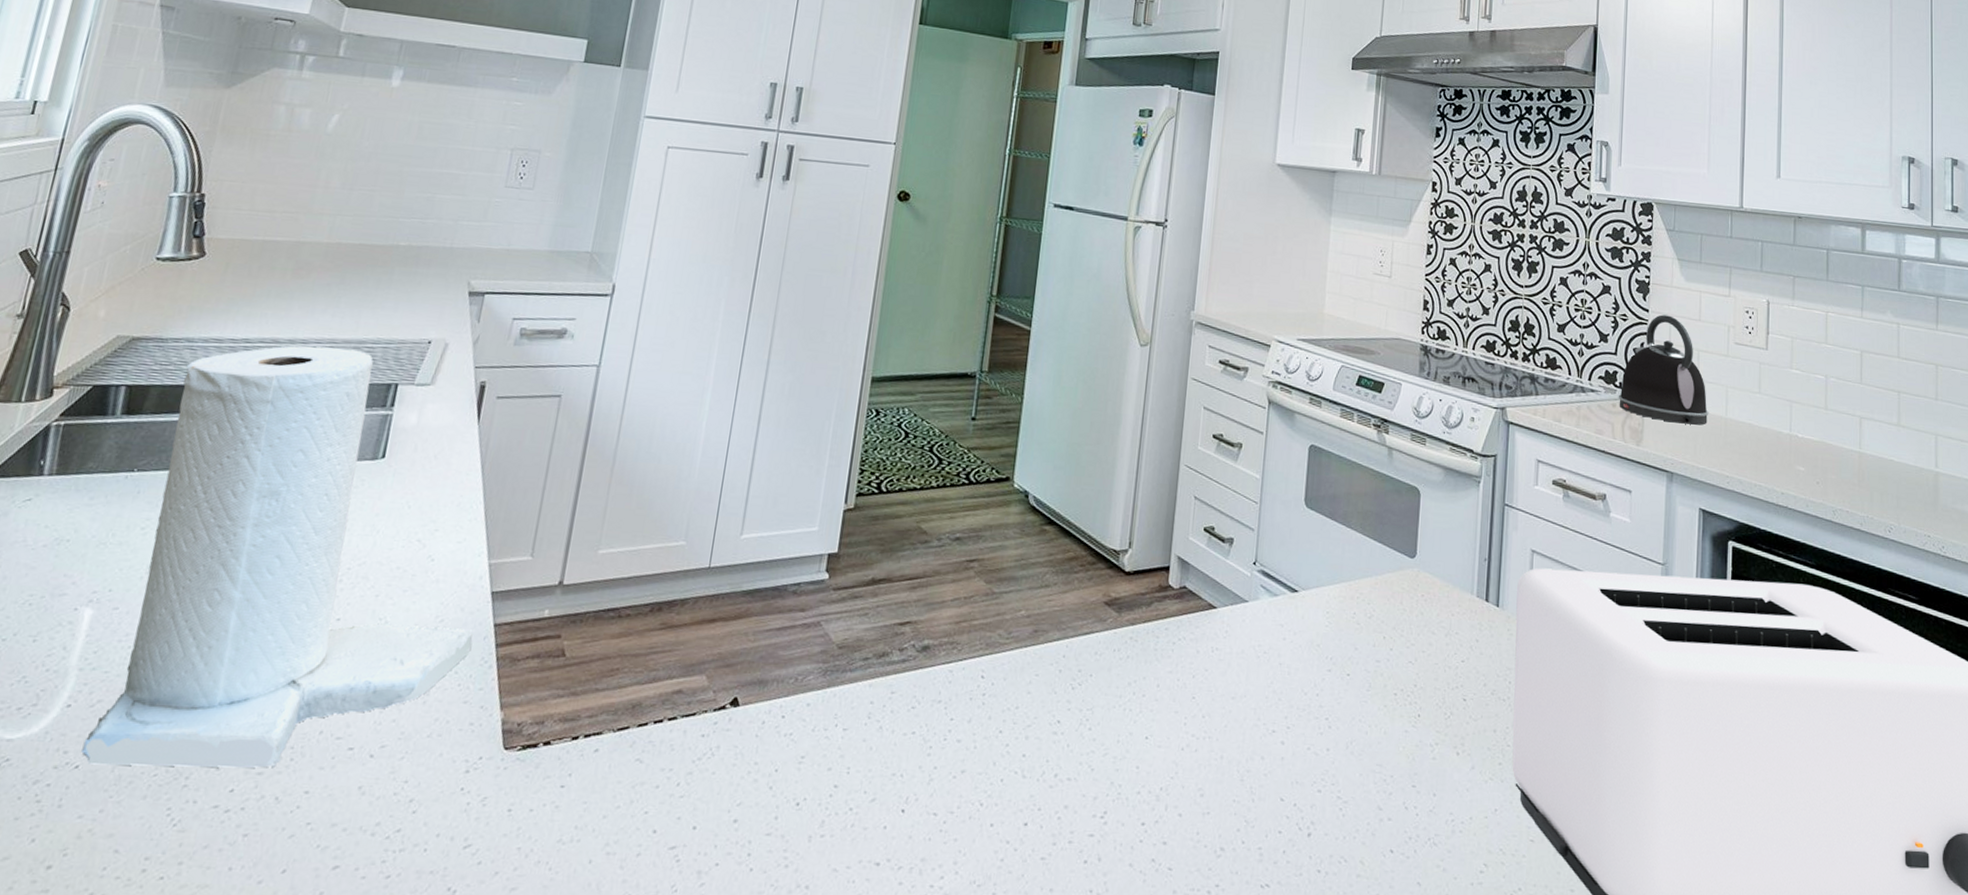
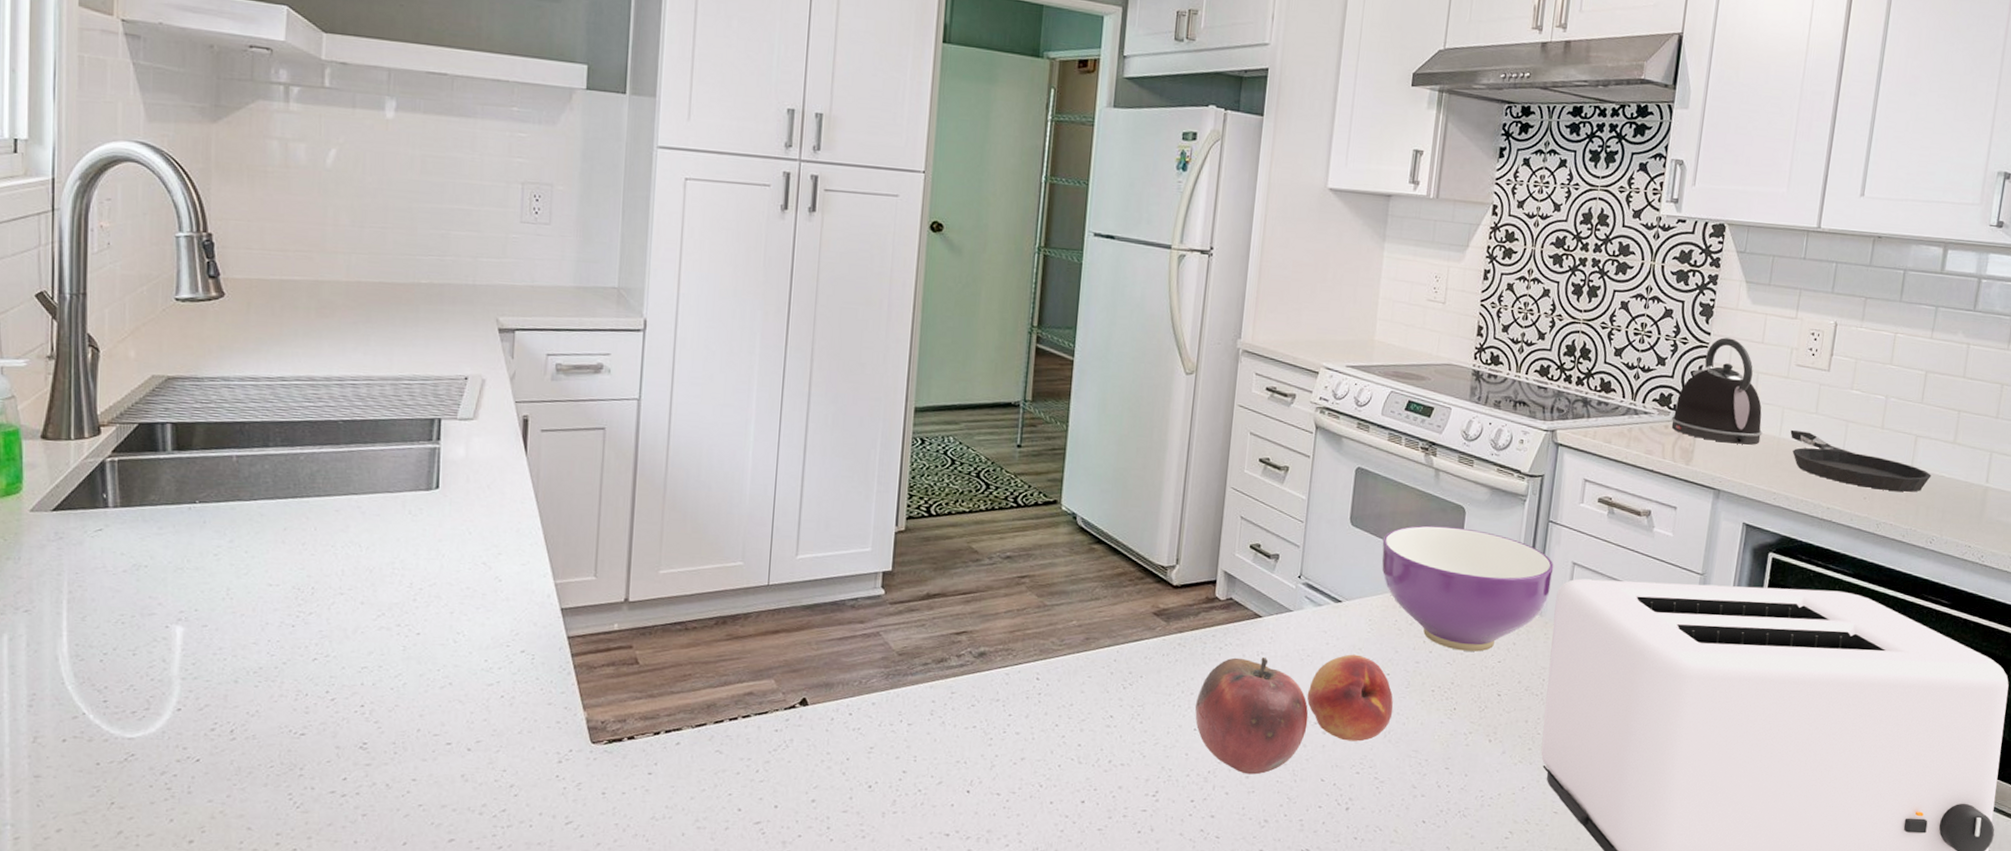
paper towel: present [81,345,473,769] -> none [199,383,549,761]
fruit: none [1146,653,1266,793] -> present [1195,656,1308,775]
fruit: none [1264,651,1355,754] -> present [1306,654,1393,742]
bowl: none [1337,508,1513,650] -> present [1381,525,1554,652]
frying pan: none [1736,410,1881,477] -> present [1790,430,1932,492]

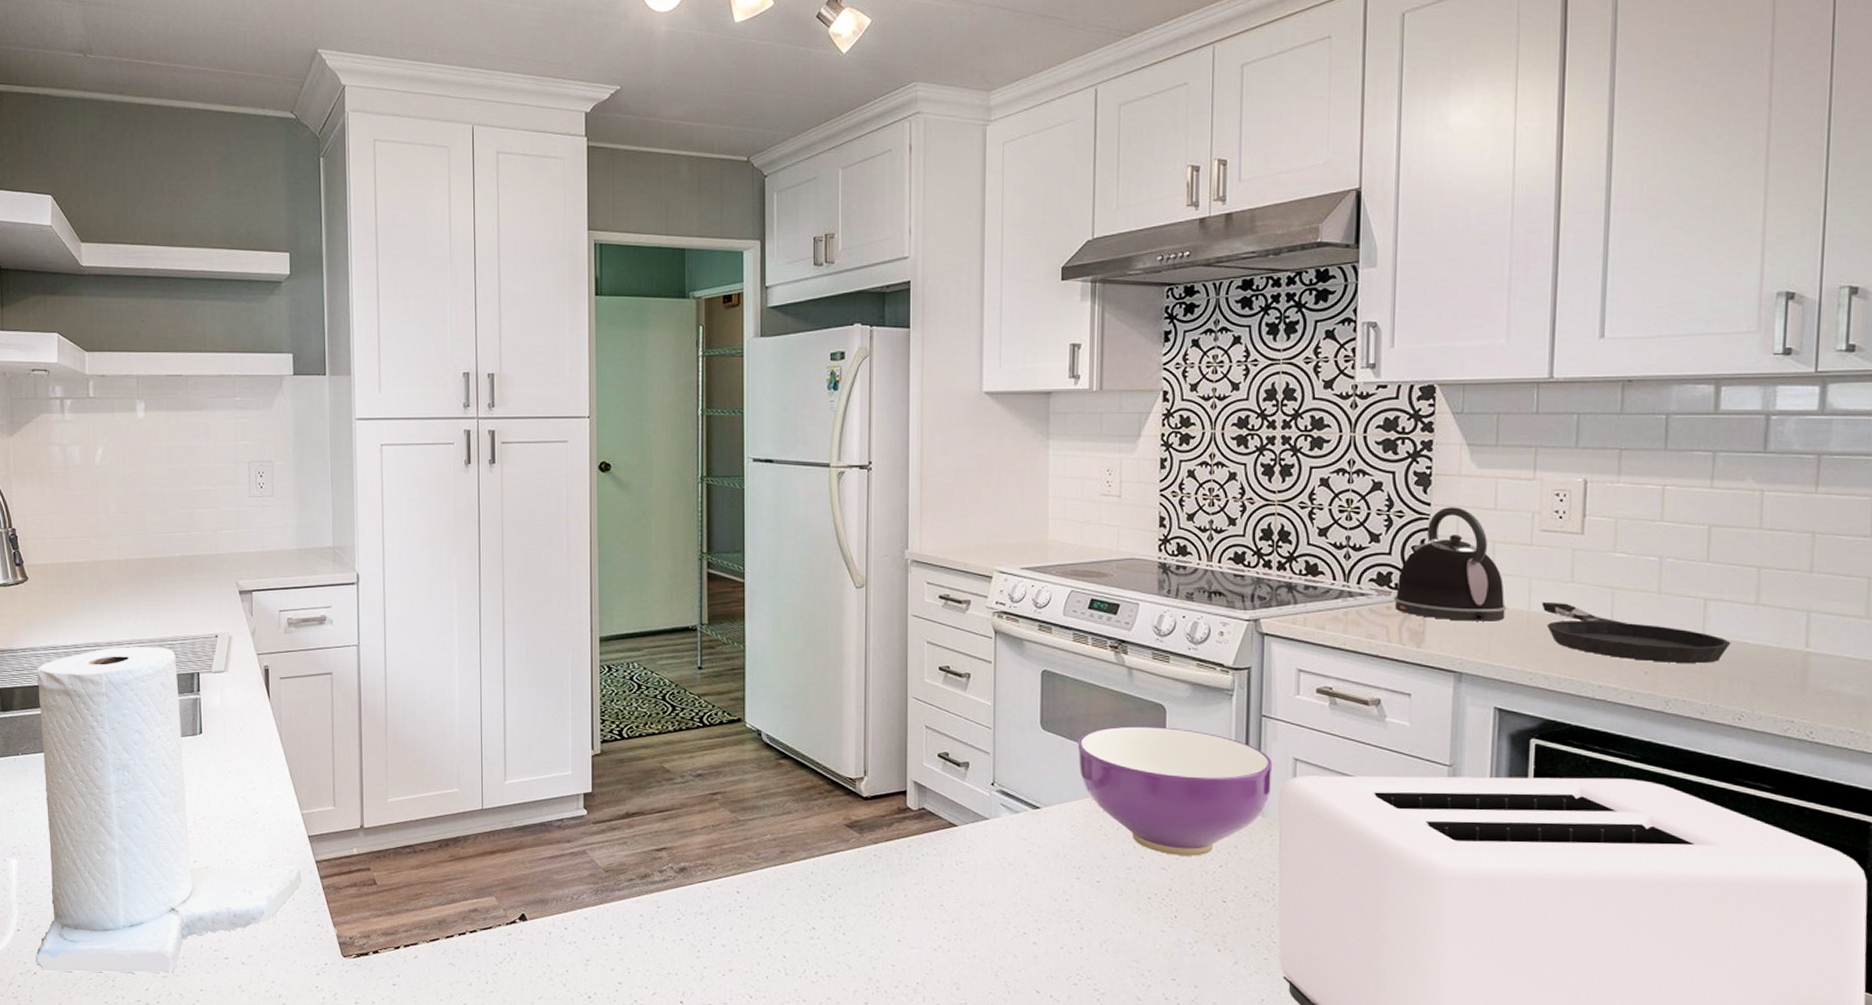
paper towel: none [199,383,549,761] -> present [35,647,302,973]
fruit: present [1195,656,1308,775] -> none [896,866,1016,986]
fruit: present [1306,654,1393,742] -> none [1012,861,1107,952]

